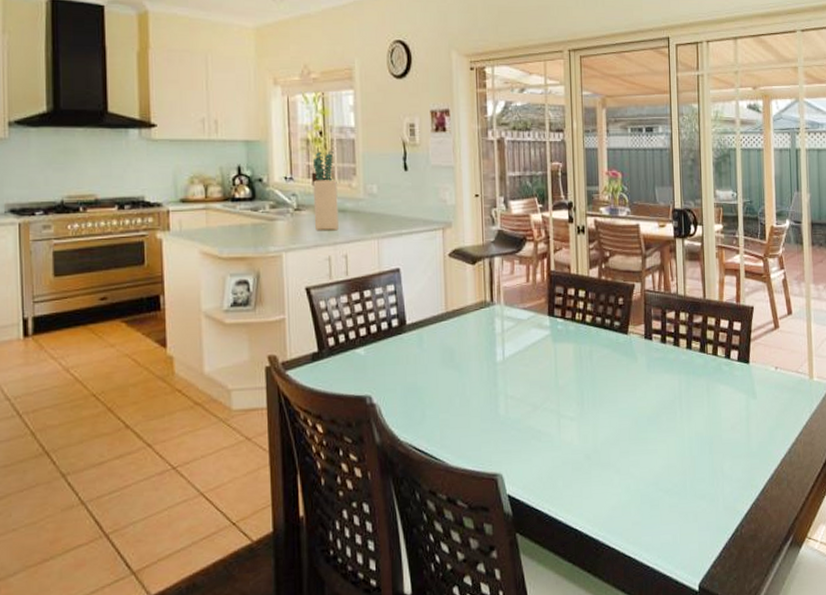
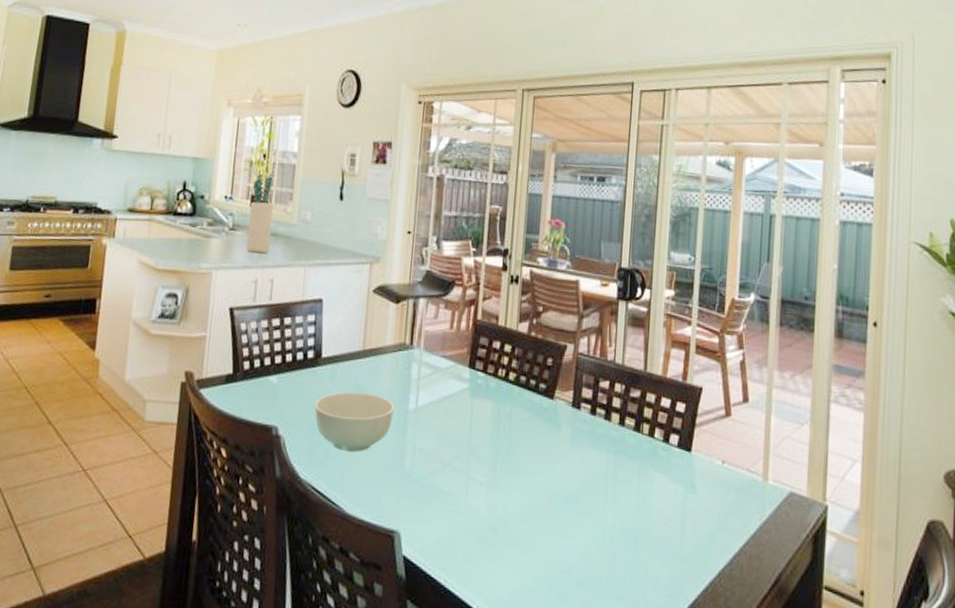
bowl: none [405,352,484,409] -> present [314,392,395,452]

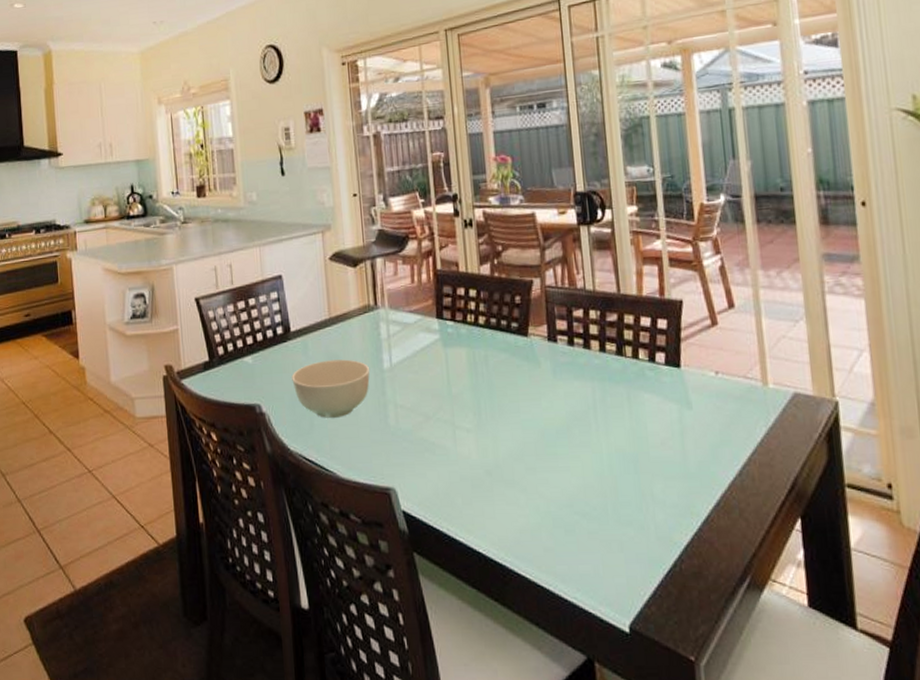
vase: present [246,170,274,254] -> none [197,161,223,243]

